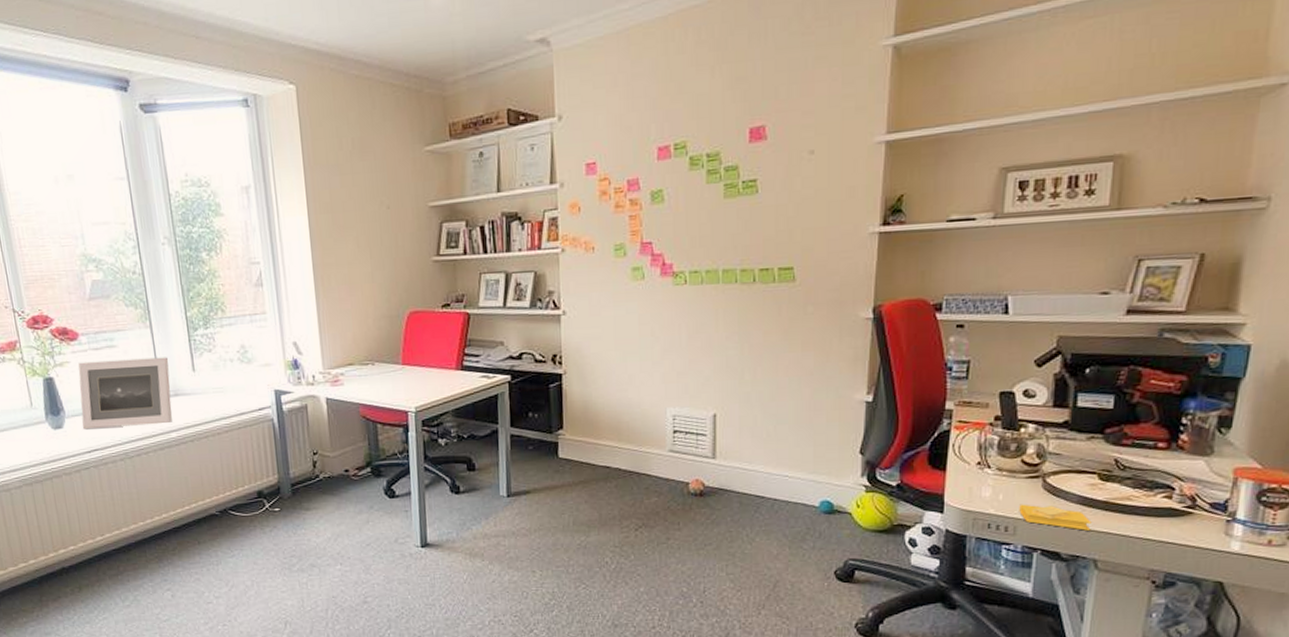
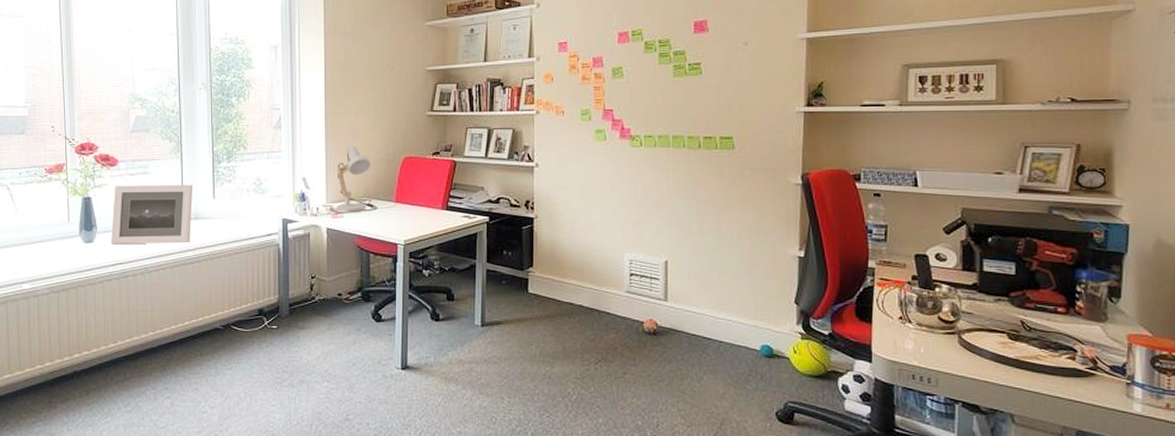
desk lamp: none [325,302,382,381] -> present [328,147,378,213]
sticky notes: present [1019,504,1092,531] -> none [939,358,1005,386]
alarm clock: none [1185,275,1236,311] -> present [1069,163,1112,193]

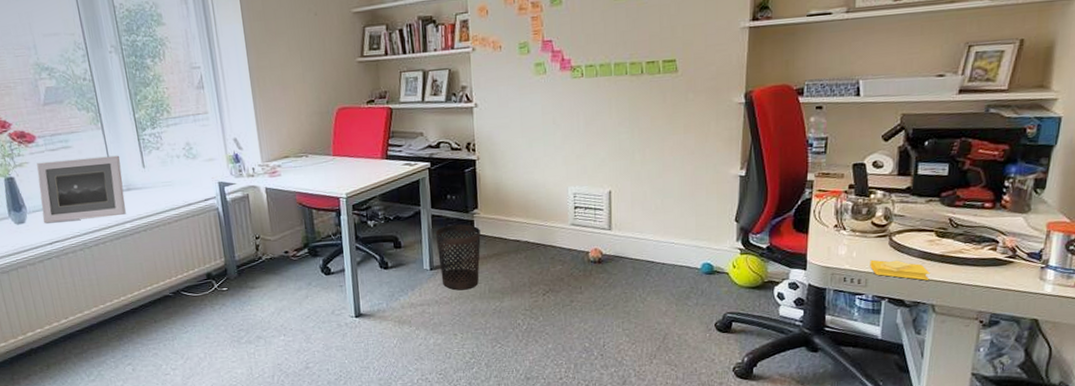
desk lamp: present [328,147,378,213] -> none [264,101,315,172]
trash bin: none [489,281,534,351] -> present [435,224,481,291]
sticky notes: none [939,358,1005,386] -> present [870,259,930,281]
alarm clock: present [1069,163,1112,193] -> none [1007,58,1049,89]

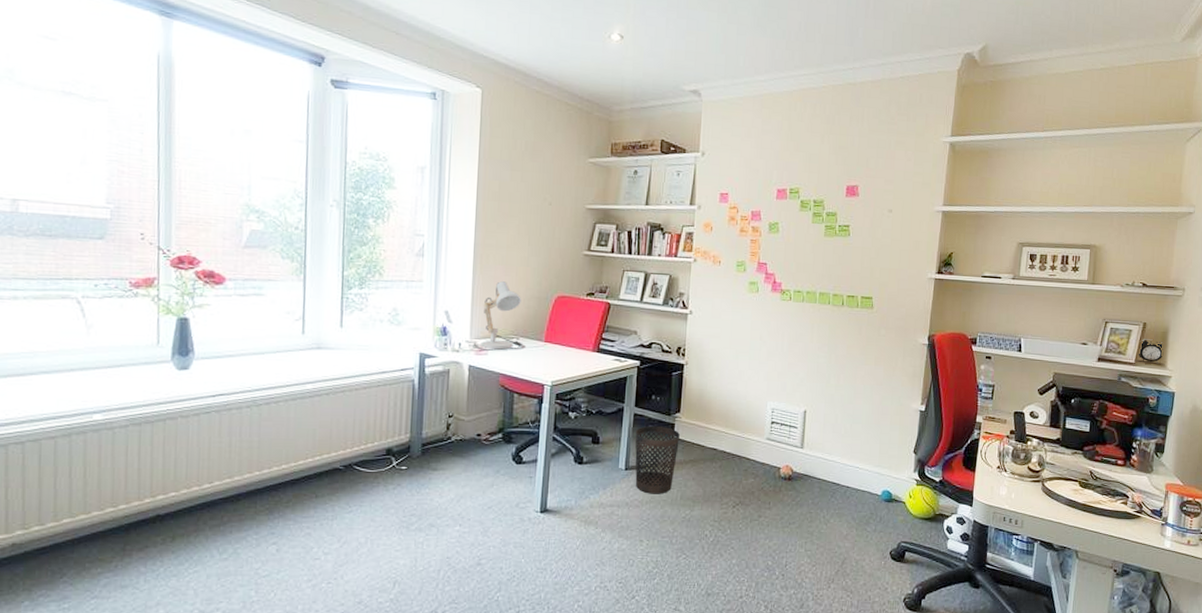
picture frame: present [36,155,126,224] -> none [212,306,316,375]
desk lamp: none [264,101,315,172] -> present [471,281,525,351]
sticky notes: present [870,259,930,281] -> none [1025,502,1074,527]
alarm clock: none [1007,58,1049,89] -> present [1134,339,1165,365]

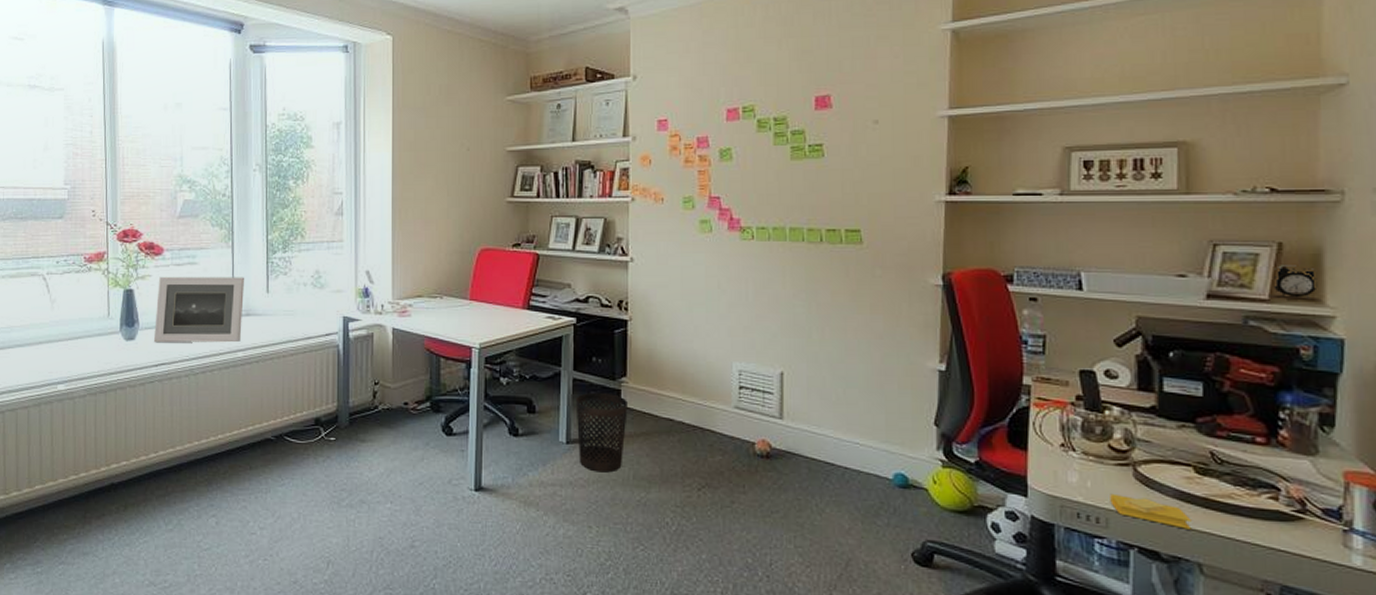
picture frame: none [212,306,316,375] -> present [154,276,244,343]
desk lamp: present [471,281,525,351] -> none [394,236,450,312]
sticky notes: none [1025,502,1074,527] -> present [1110,493,1192,529]

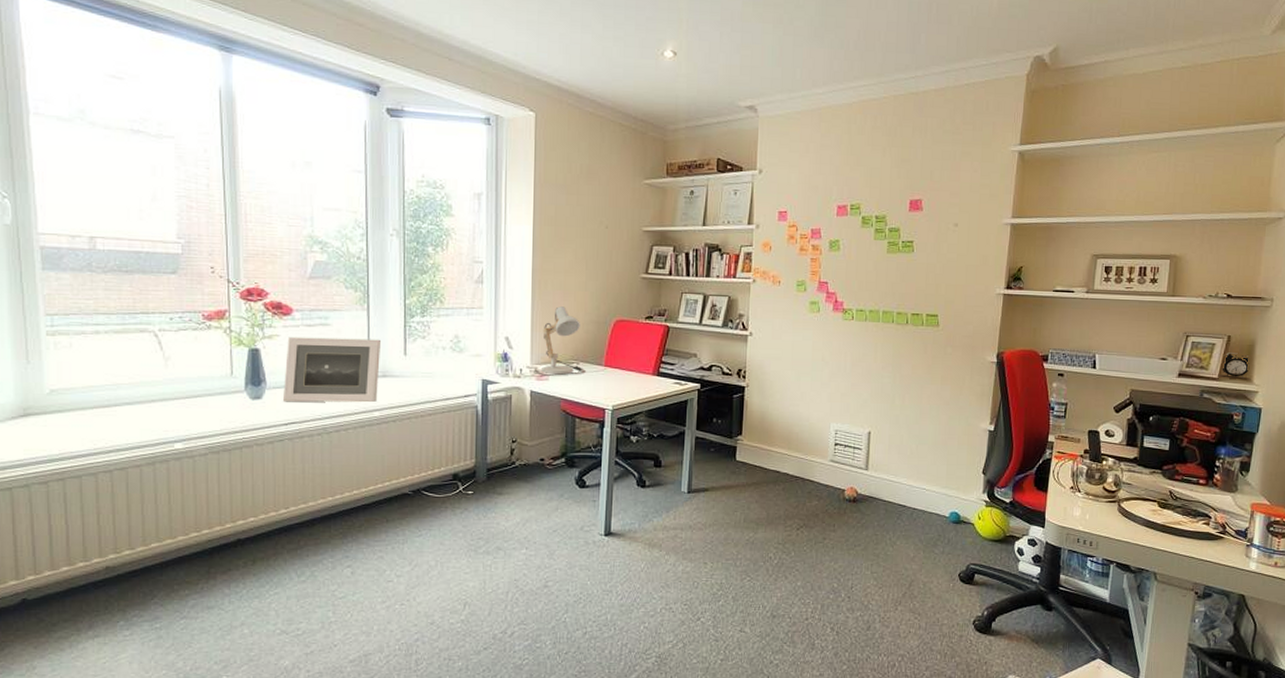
desk lamp: none [394,236,450,312] -> present [532,306,586,376]
trash bin: present [575,392,628,473] -> none [697,448,742,517]
sticky notes: present [1110,493,1192,529] -> none [1101,523,1153,548]

